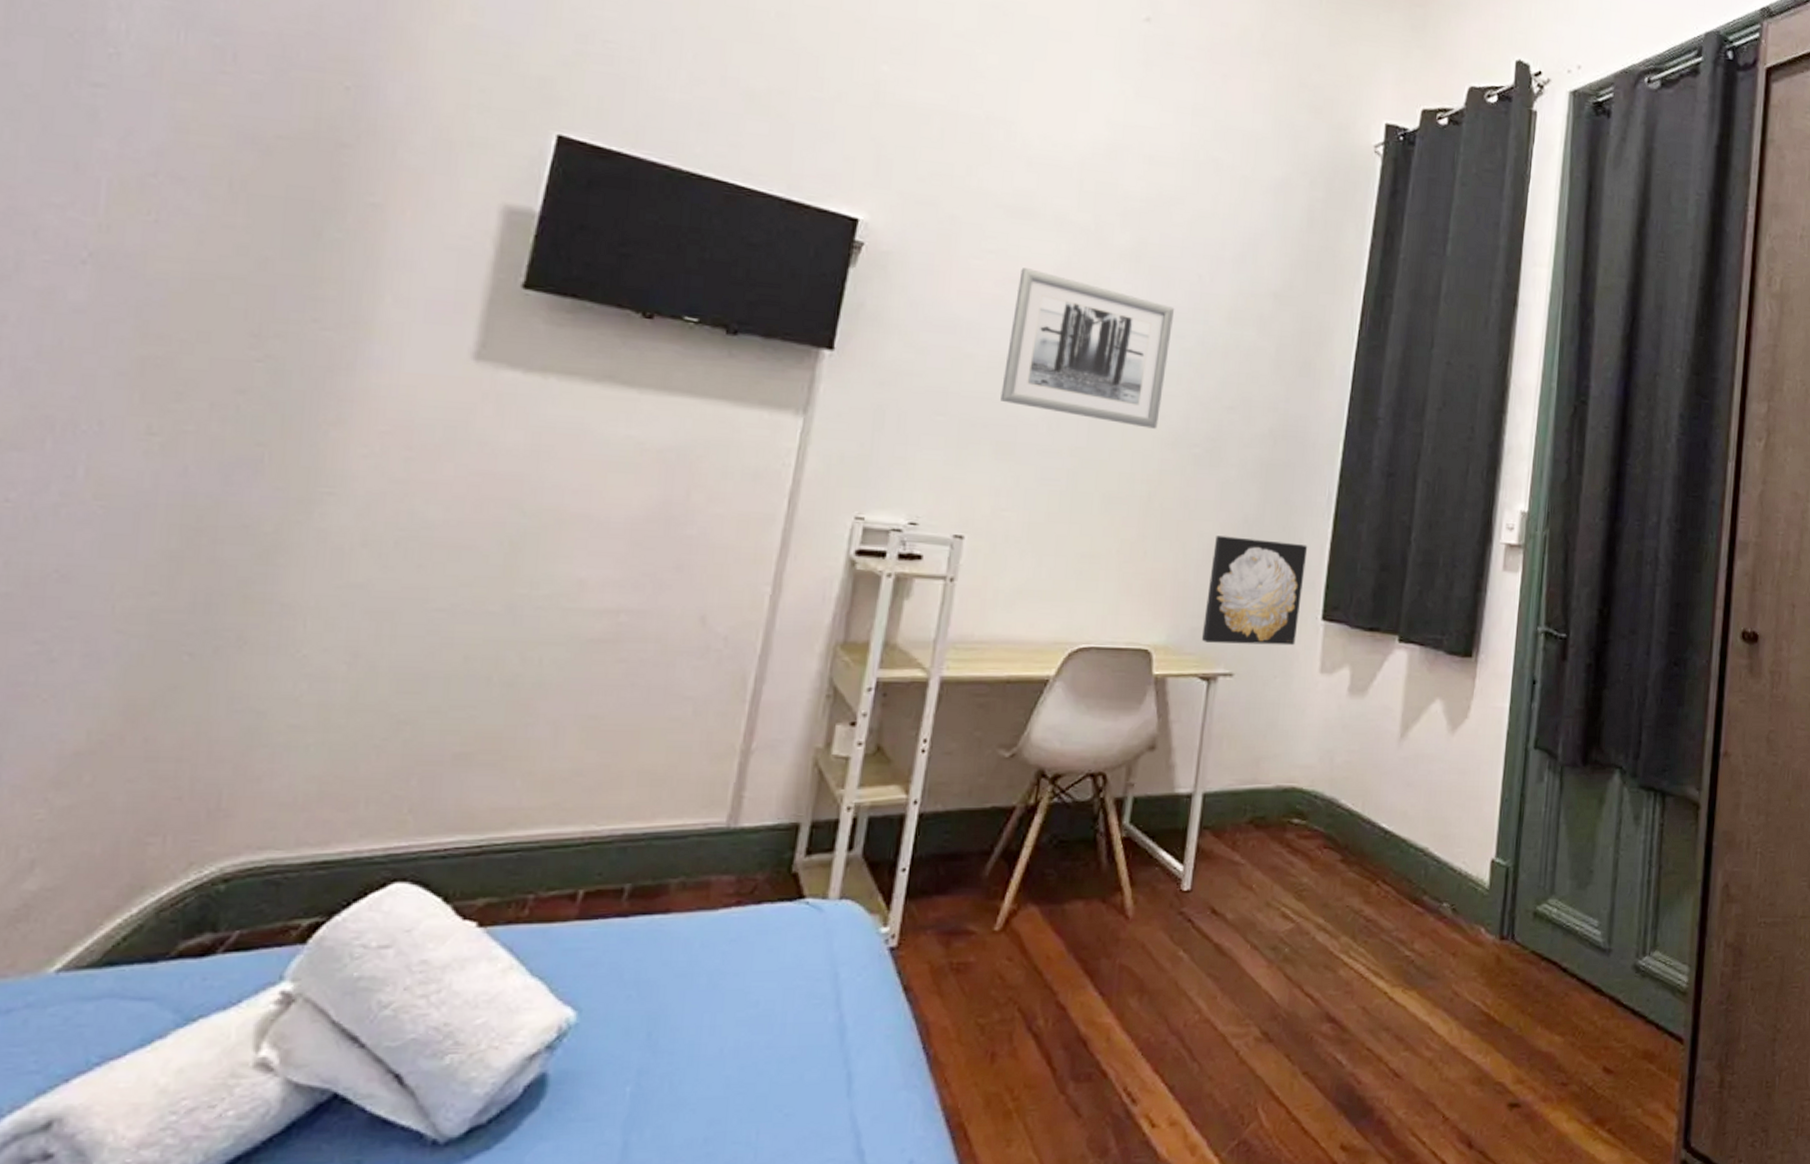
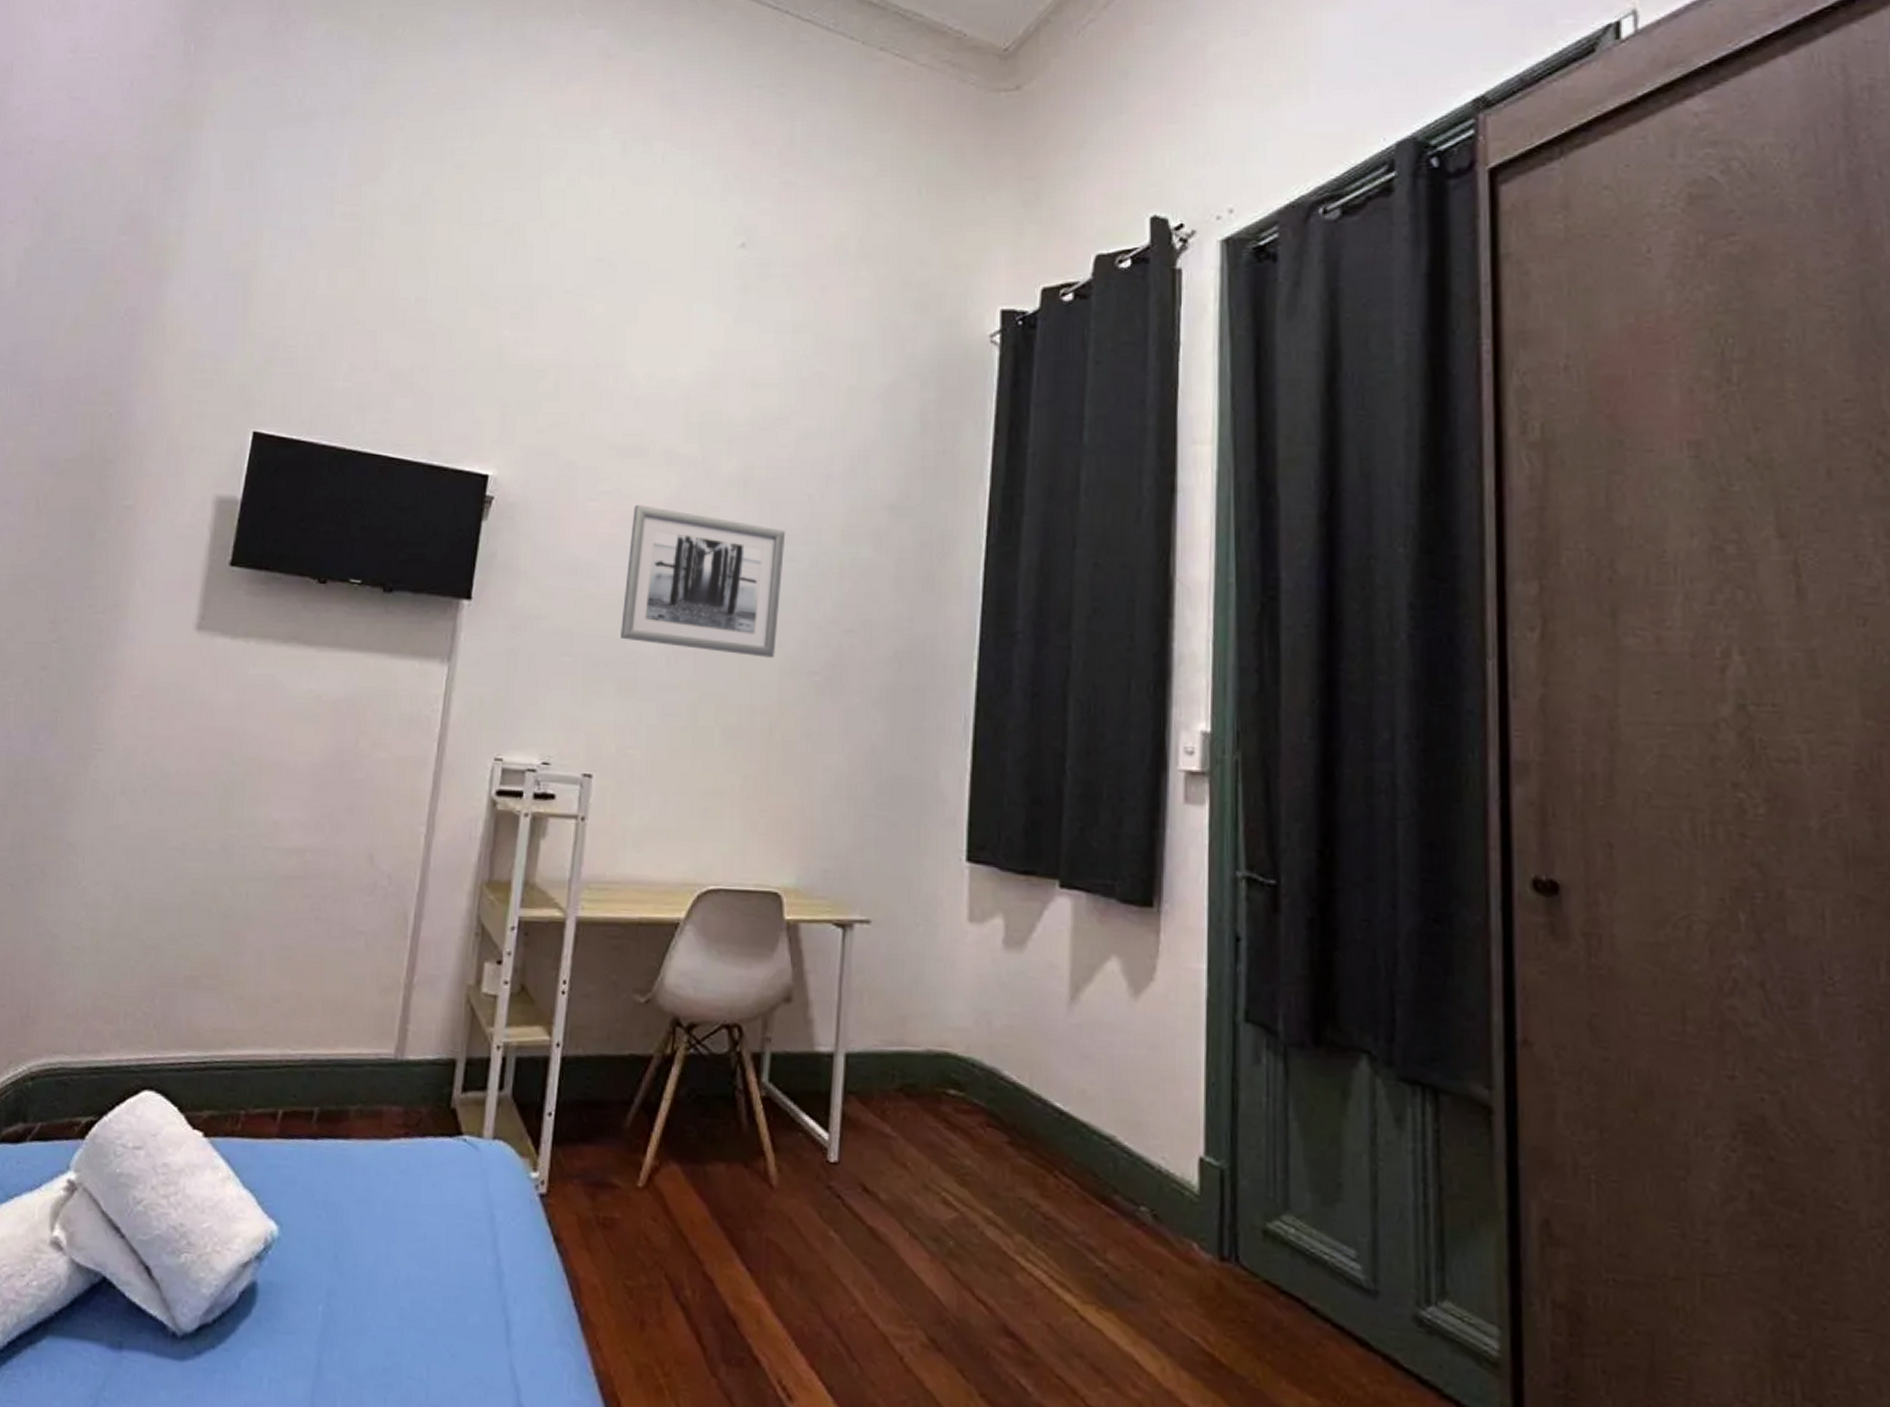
wall art: present [1201,536,1308,646] -> none [833,769,945,890]

